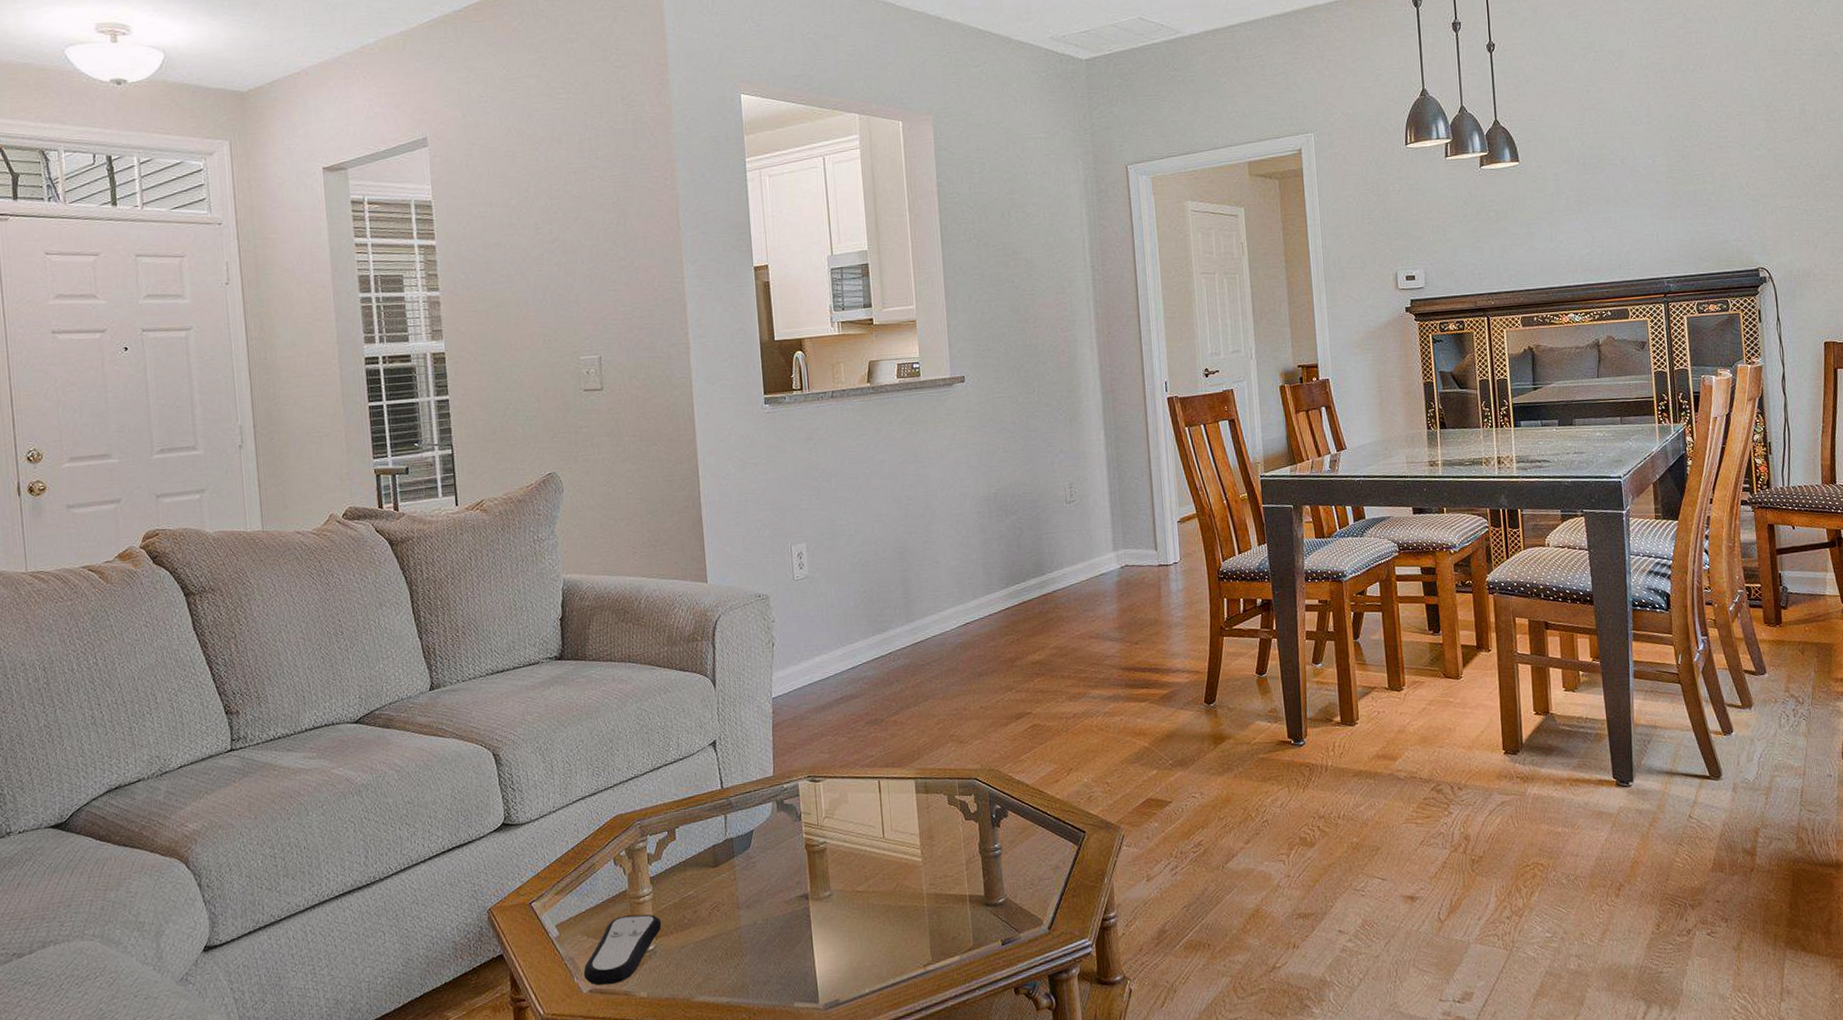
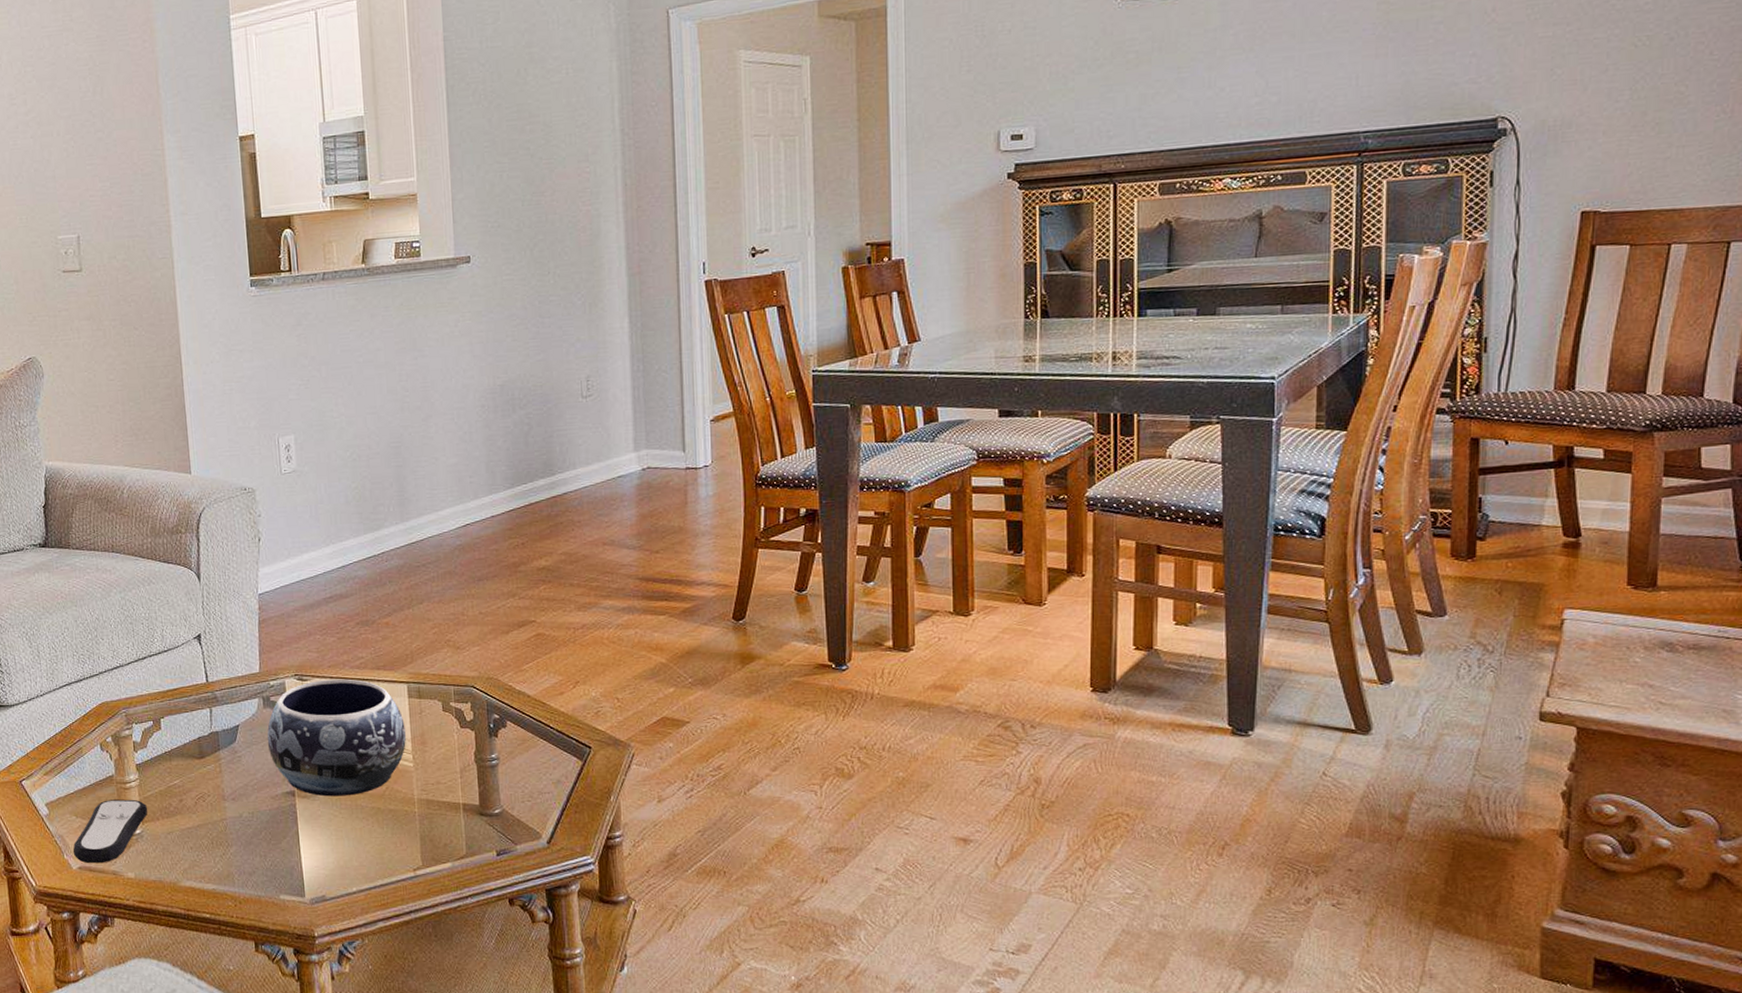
decorative bowl: none [780,777,915,898] -> present [267,678,406,797]

